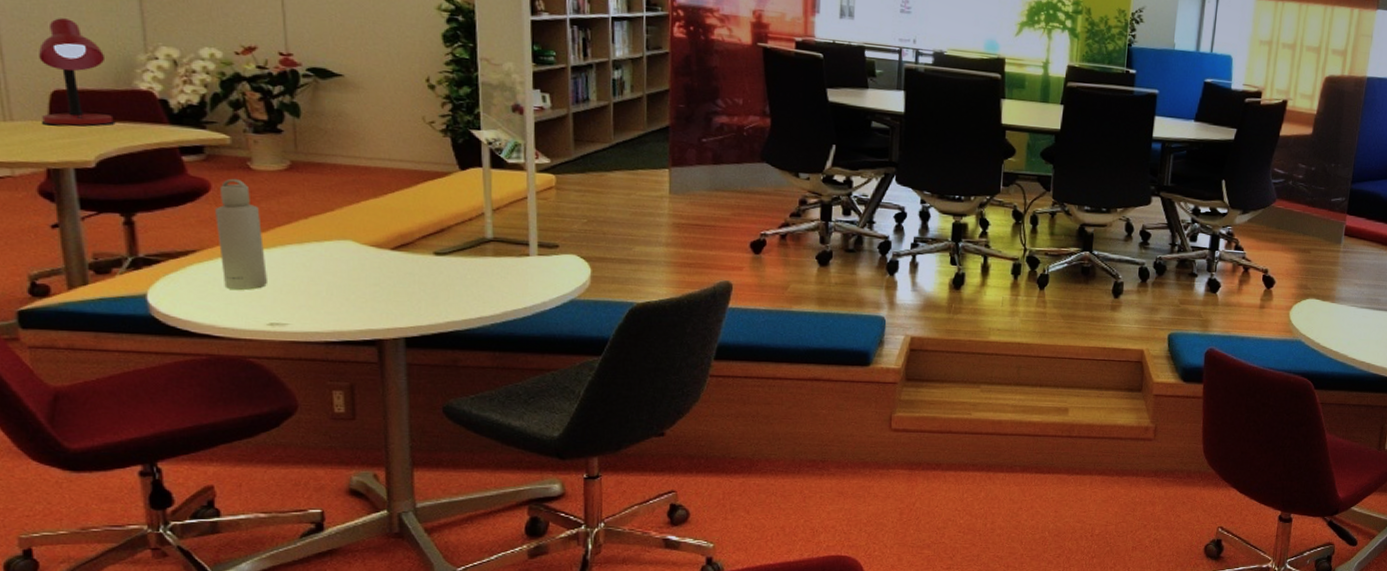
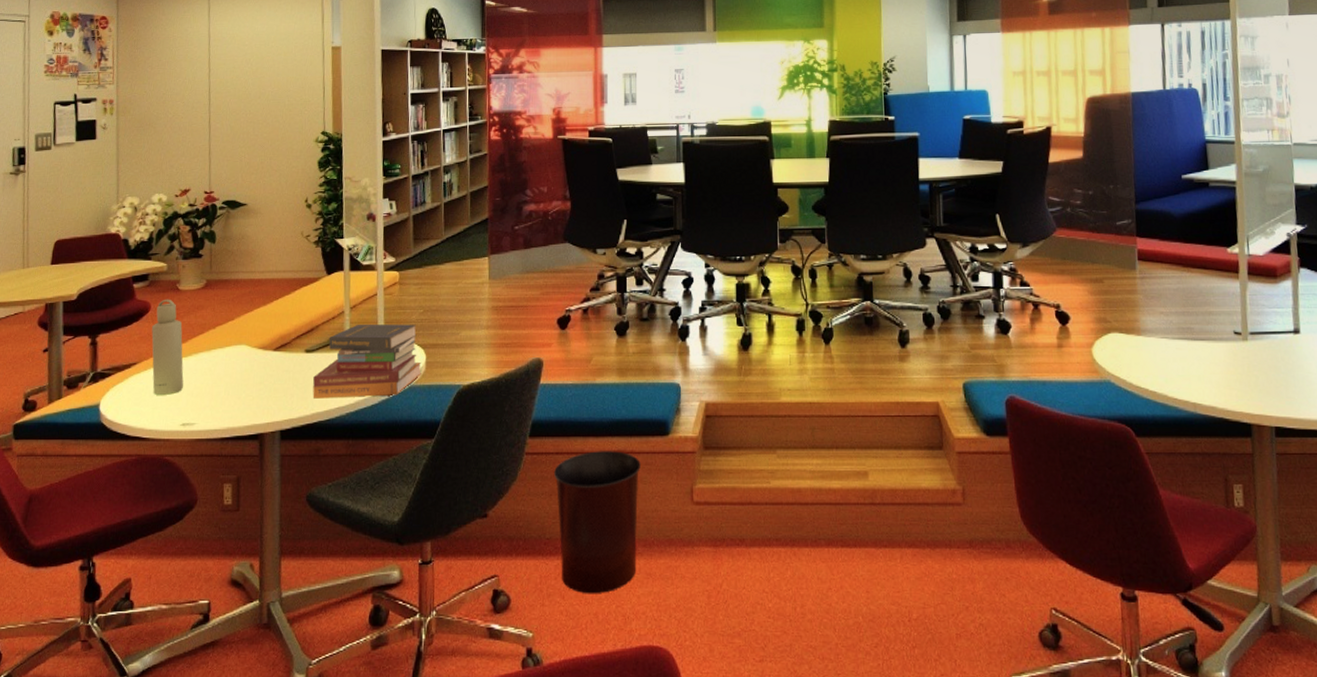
desk lamp: present [39,18,116,127] -> none [46,184,93,269]
books: none [446,228,586,309] -> present [313,324,422,399]
waste bin: none [742,377,838,509] -> present [554,451,640,593]

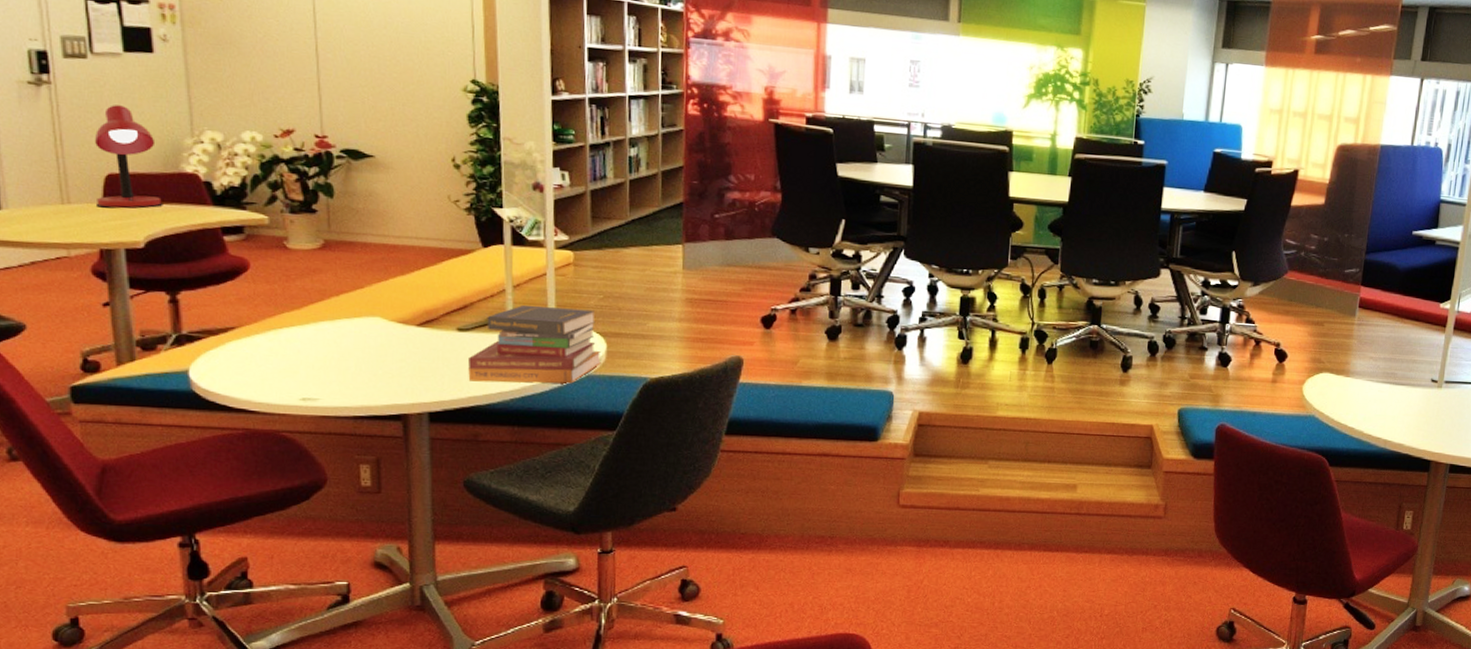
desk lamp: none [46,184,93,269] -> present [95,105,163,209]
bottle: present [151,299,184,395] -> none [253,257,300,366]
waste bin: present [554,451,640,593] -> none [752,452,846,585]

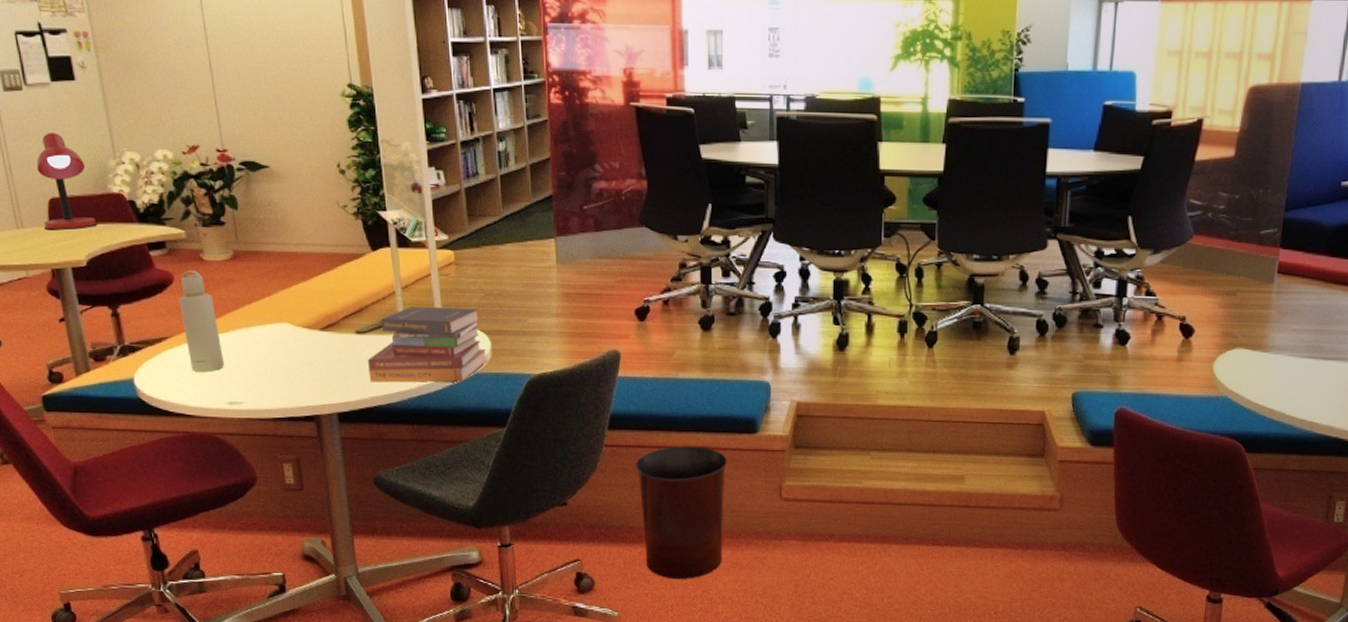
bottle: none [253,257,300,366] -> present [179,269,224,372]
waste bin: none [752,452,846,585] -> present [636,446,727,579]

